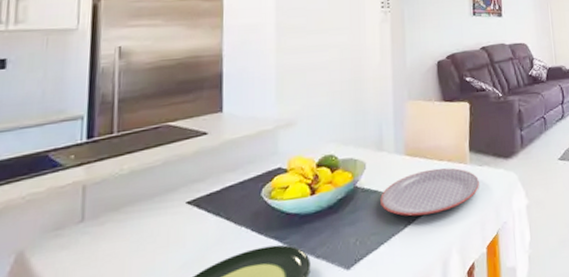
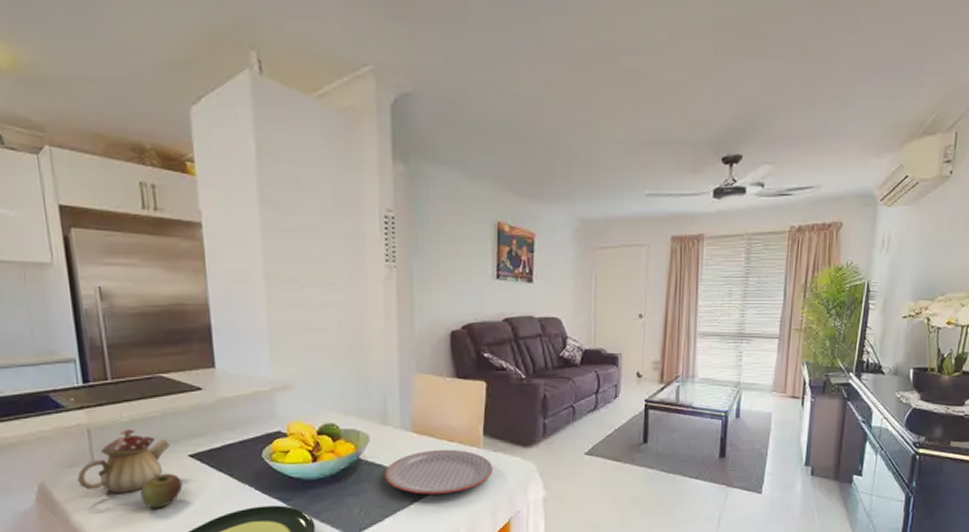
teapot: none [62,181,168,254] -> present [77,428,170,493]
apple: none [129,223,177,266] -> present [140,473,183,509]

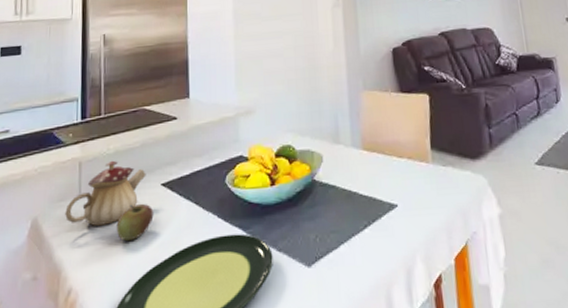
plate: present [385,449,492,494] -> none [338,166,444,217]

